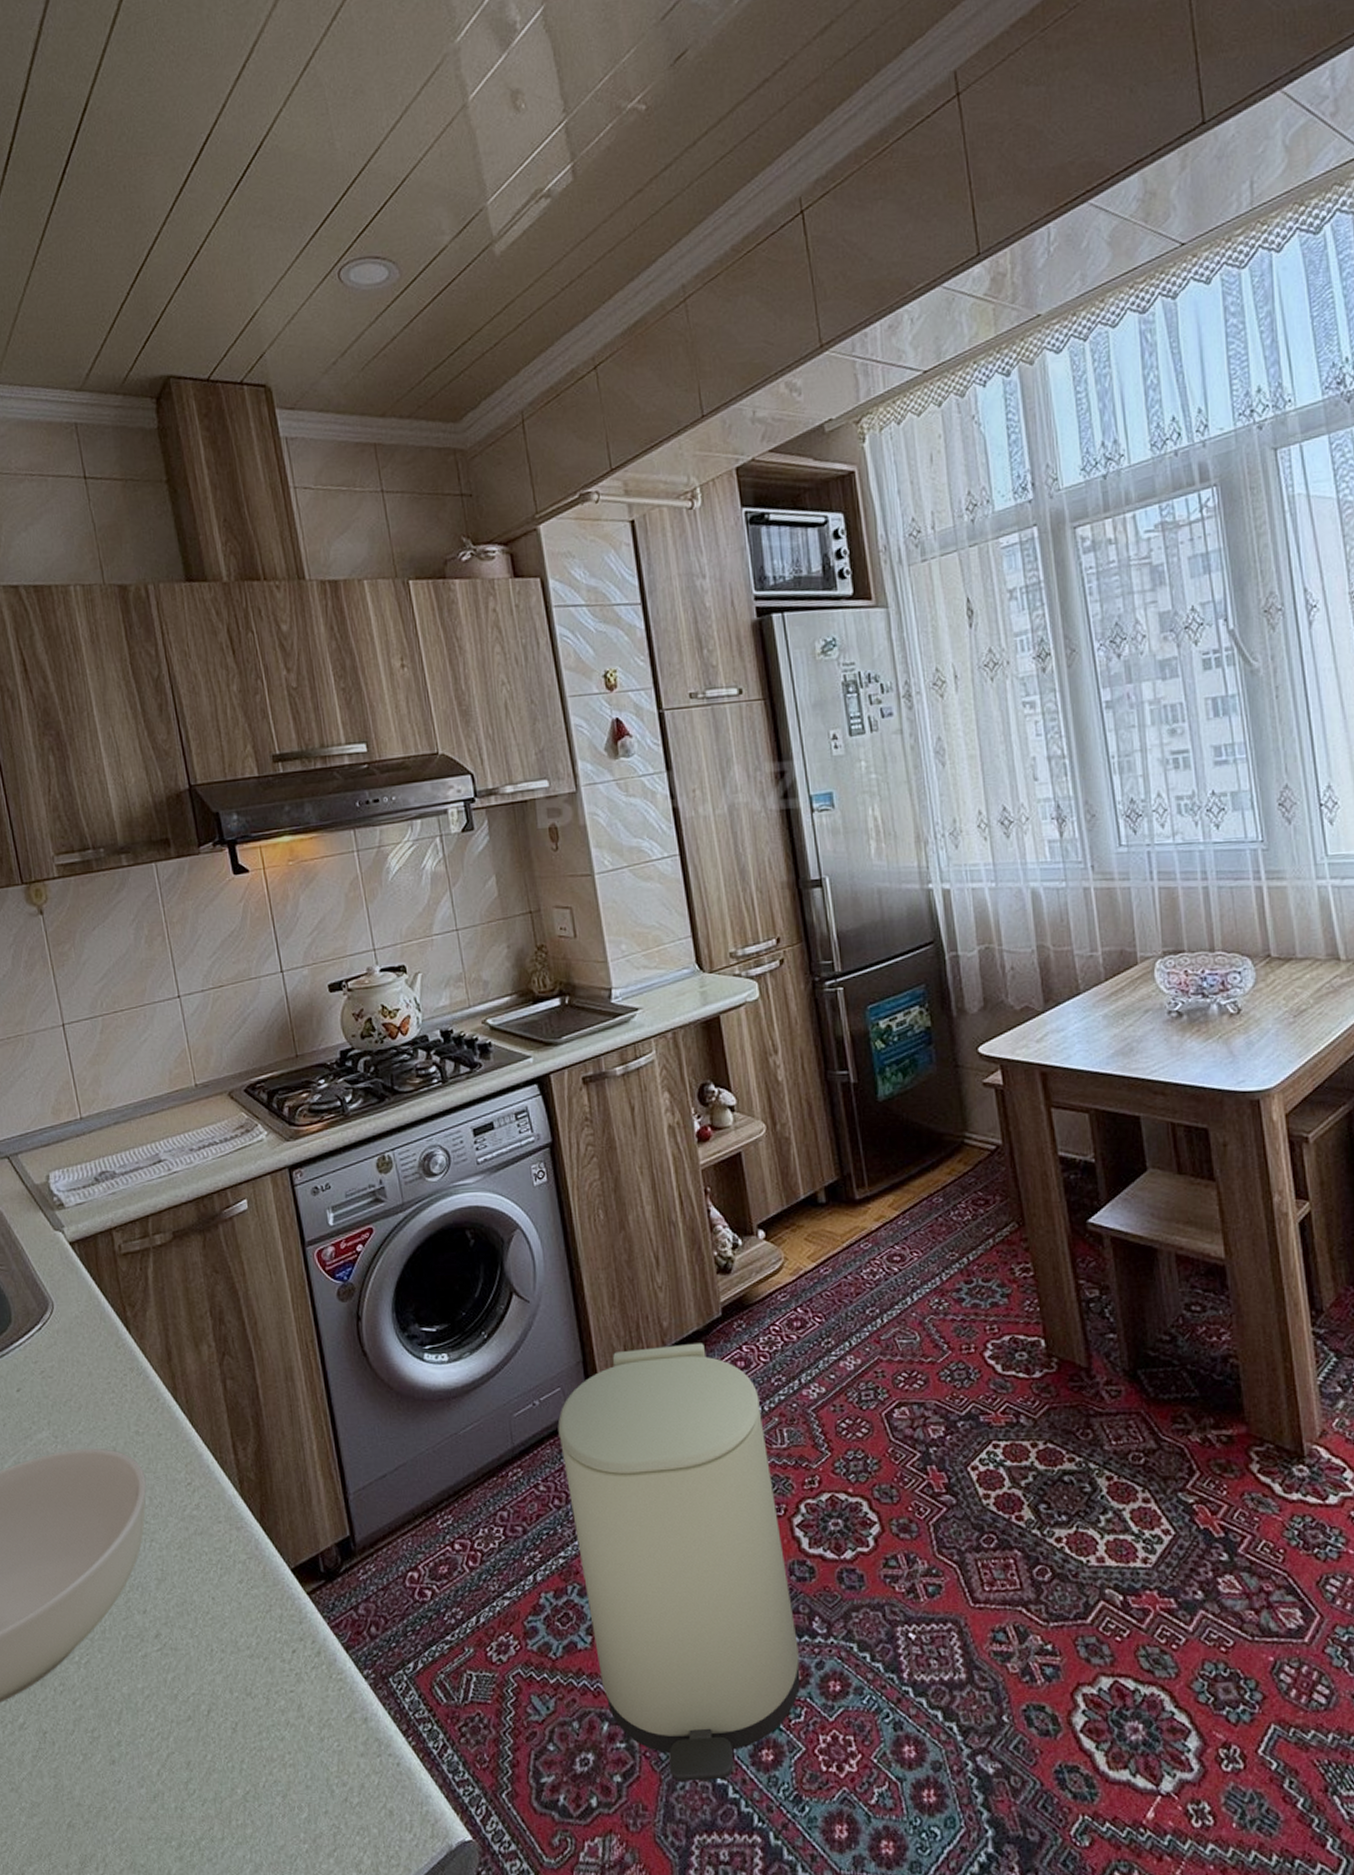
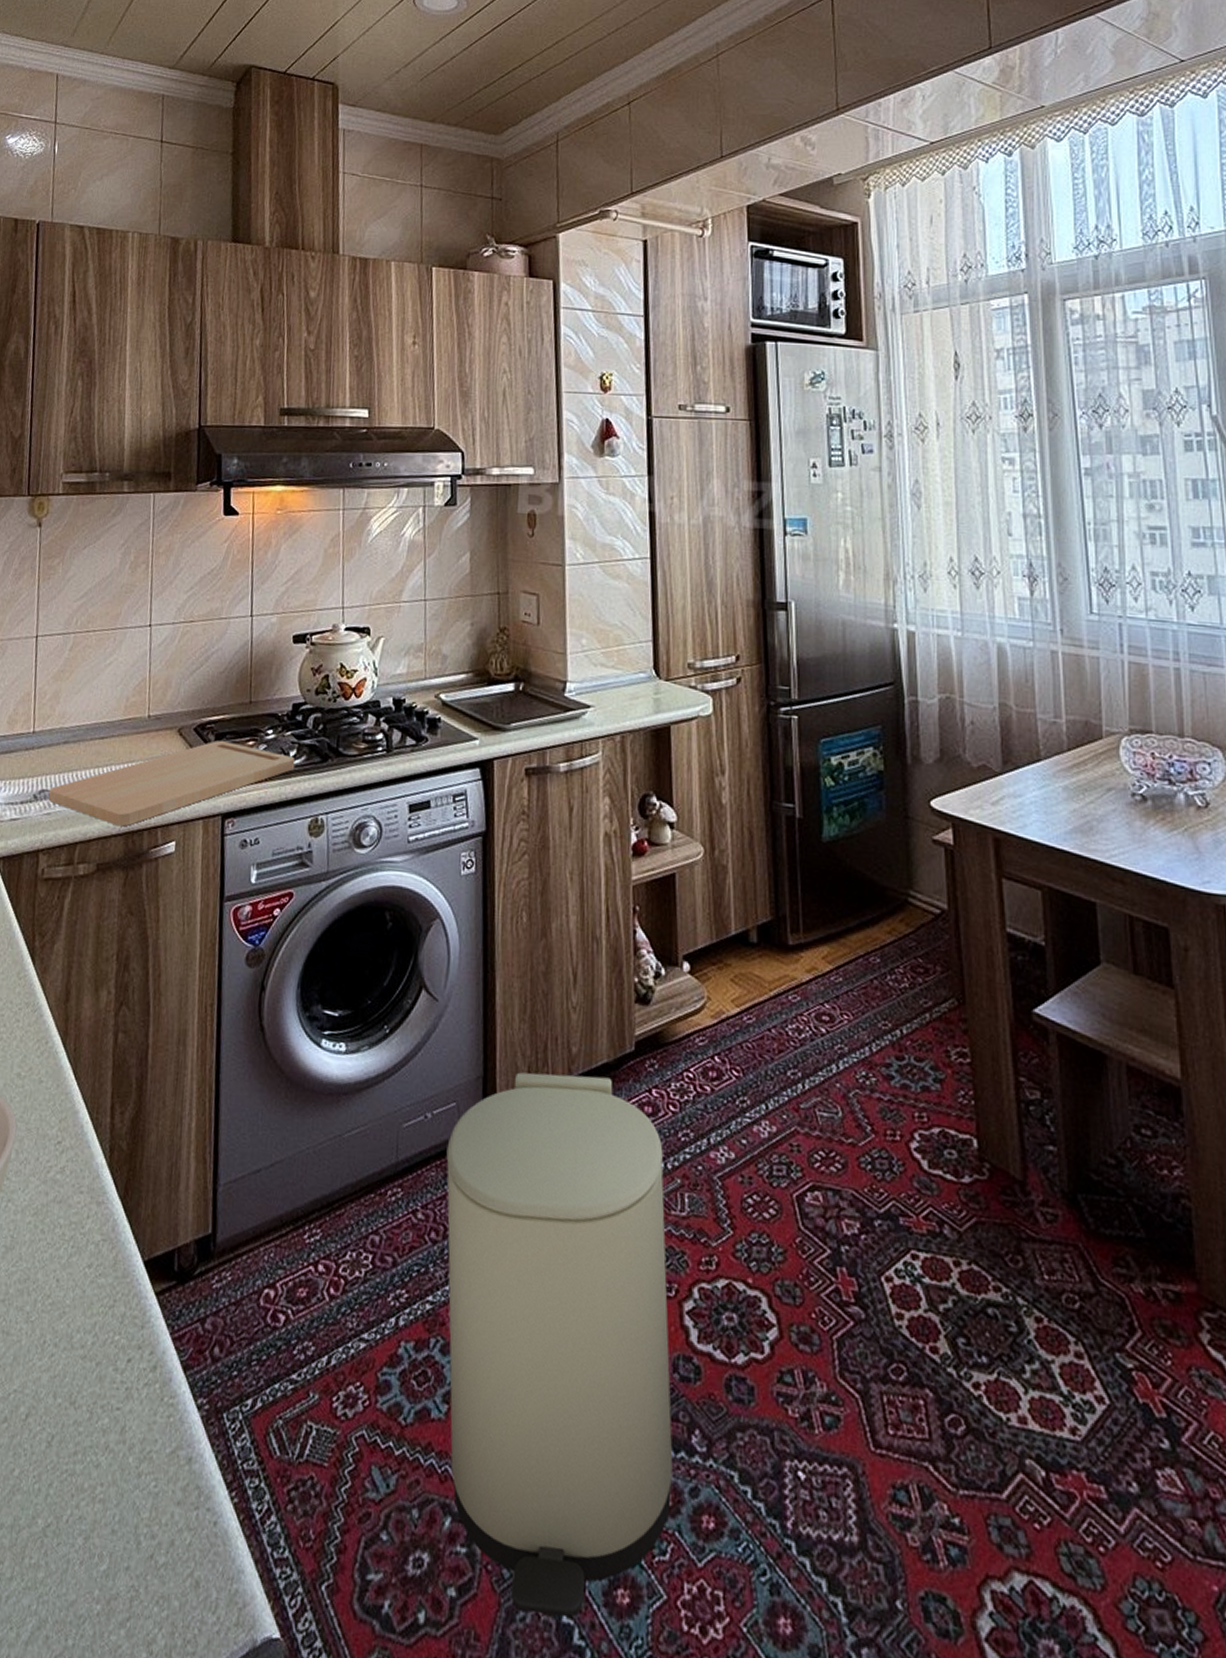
cutting board: none [109,1097,353,1194] -> present [48,740,295,827]

